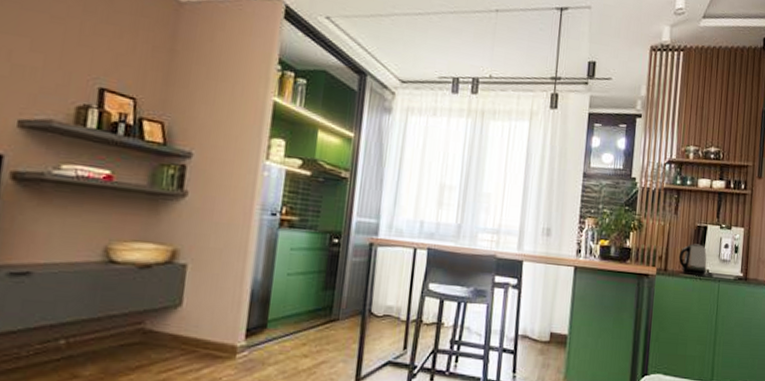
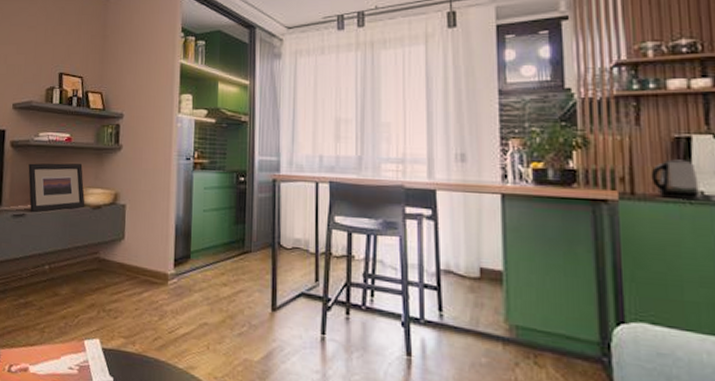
picture frame: none [39,204,128,271] -> present [28,163,85,213]

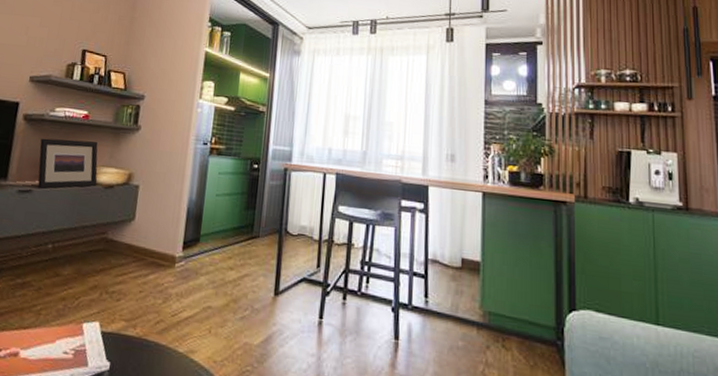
kettle: present [650,159,700,201] -> none [600,169,635,206]

